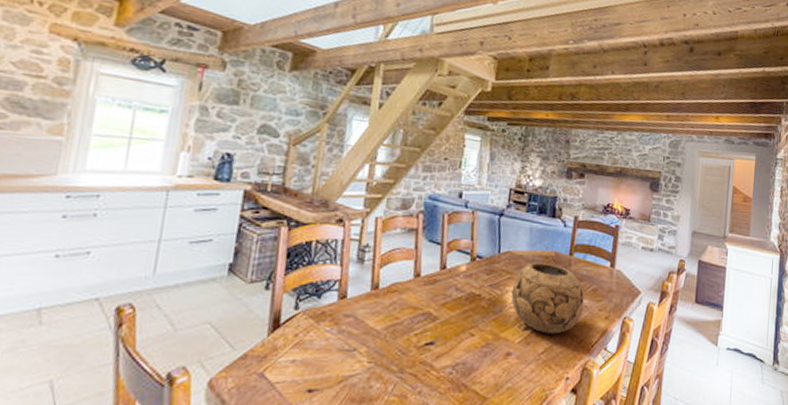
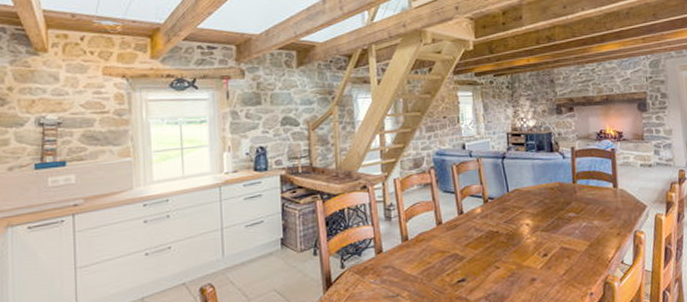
decorative bowl: present [511,263,584,335] -> none [525,193,596,257]

